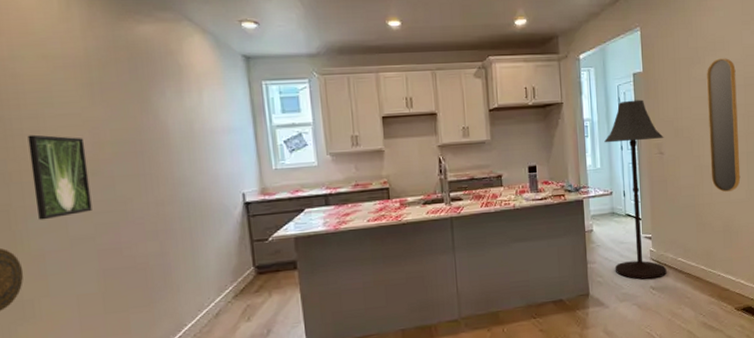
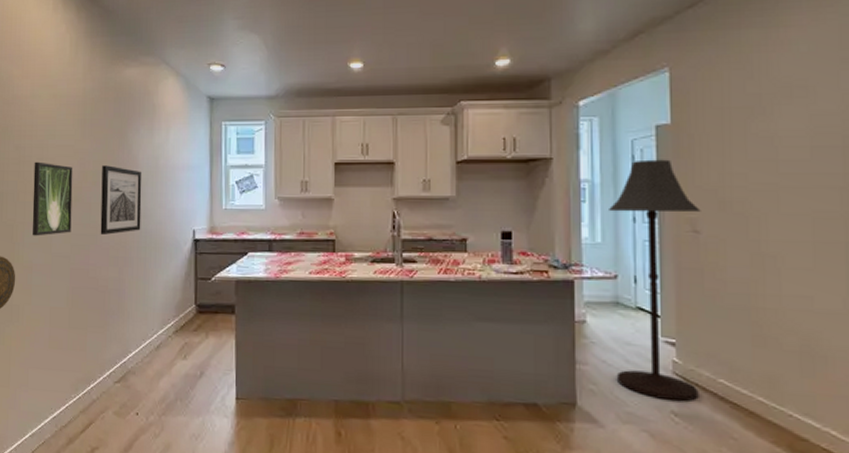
wall art: none [122,133,181,209] -> present [100,165,142,235]
home mirror: present [707,58,741,192] -> none [776,108,834,296]

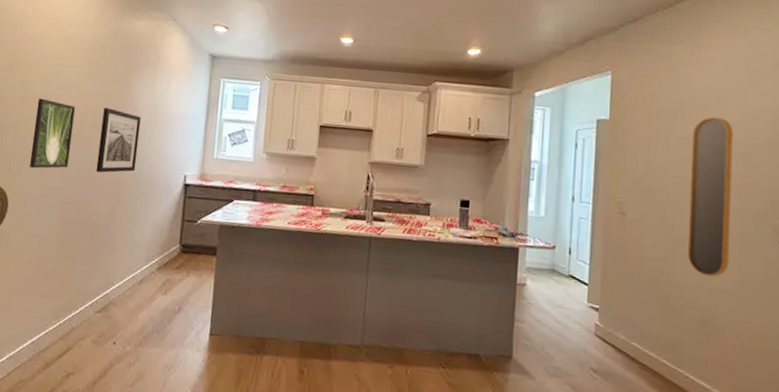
floor lamp: present [609,159,701,402] -> none [547,148,628,360]
home mirror: none [776,108,834,296] -> present [687,117,734,277]

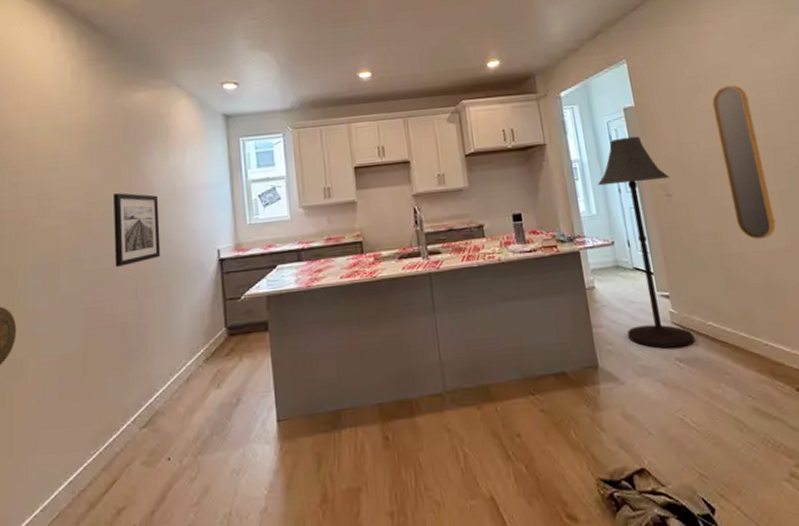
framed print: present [30,98,76,169] -> none [34,197,82,279]
floor lamp: none [547,148,628,360] -> present [598,136,695,349]

